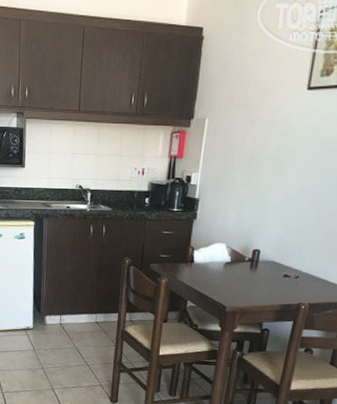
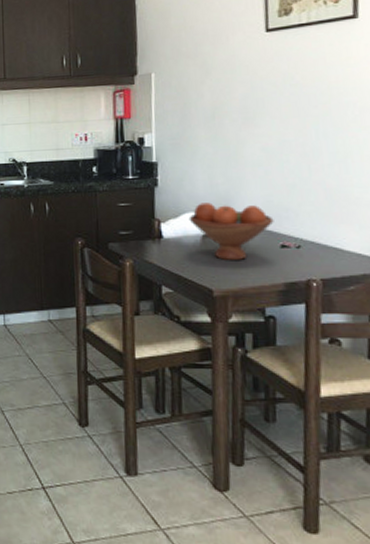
fruit bowl: none [217,236,283,284] -> present [189,202,274,260]

